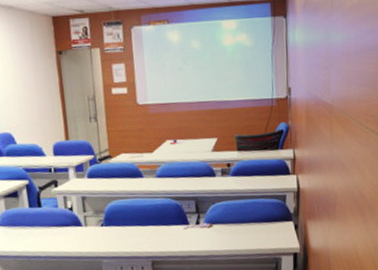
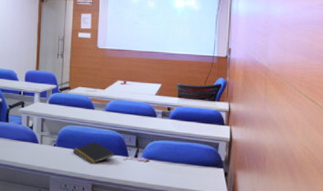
notepad: none [124,213,174,240] -> present [72,141,116,164]

